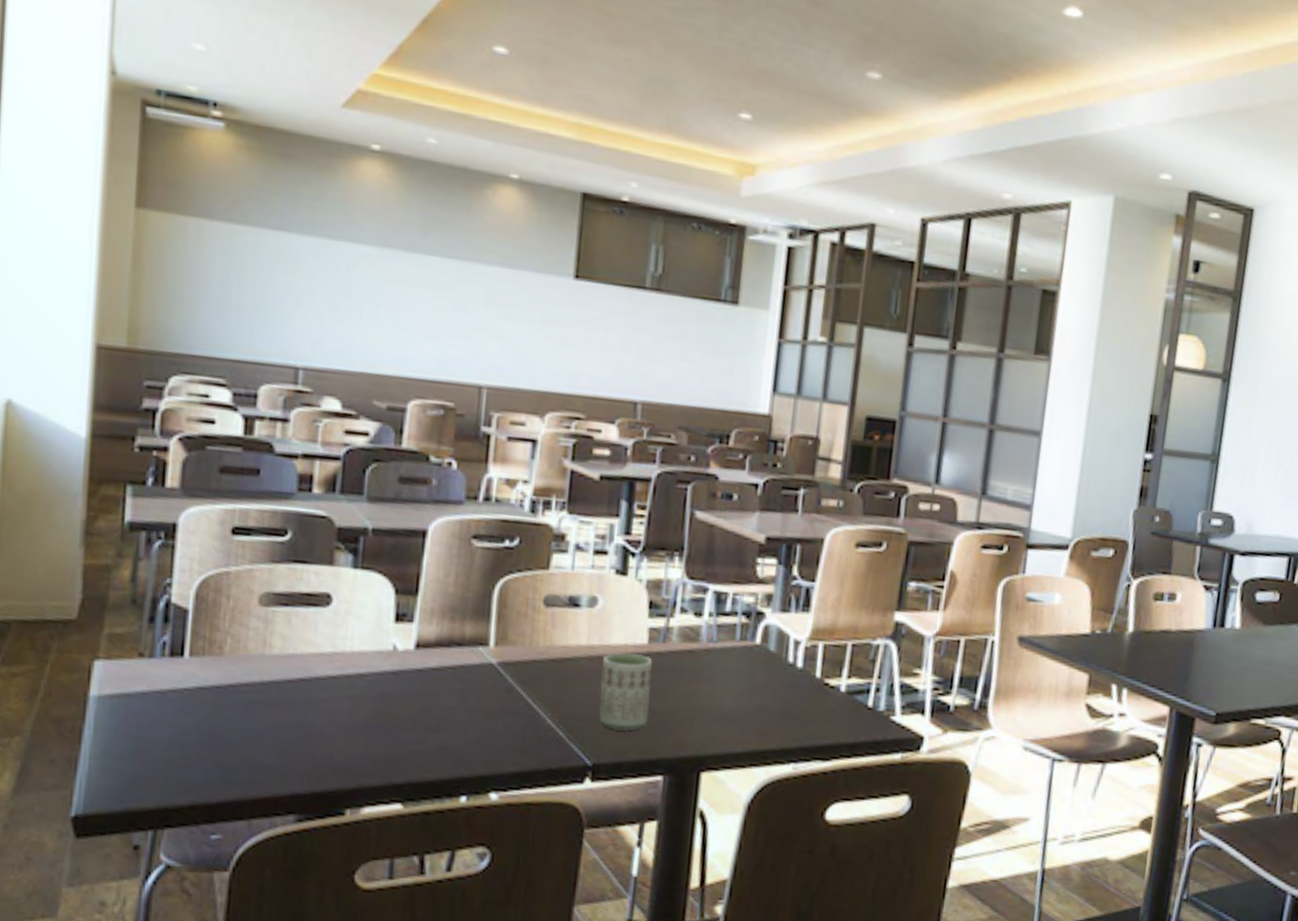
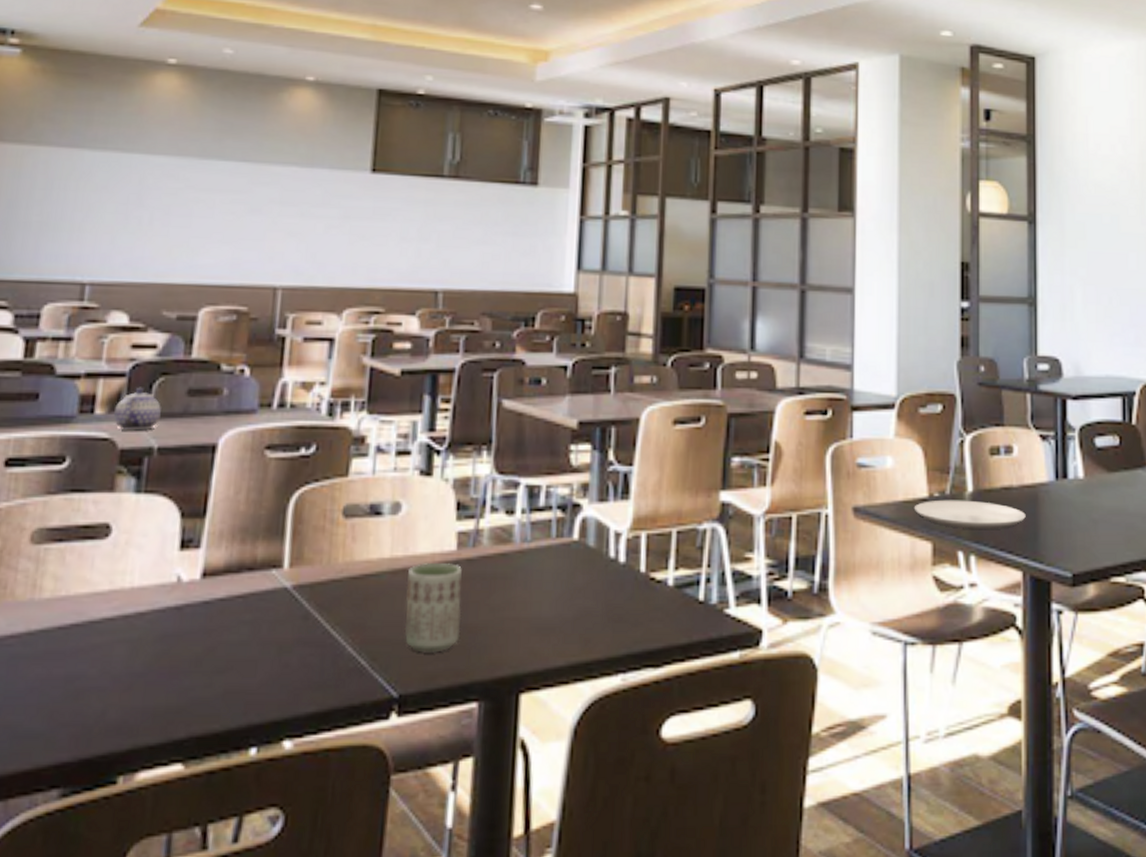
teapot: none [330,471,375,512] -> present [113,387,161,431]
plate: none [1075,637,1180,668] -> present [914,499,1026,530]

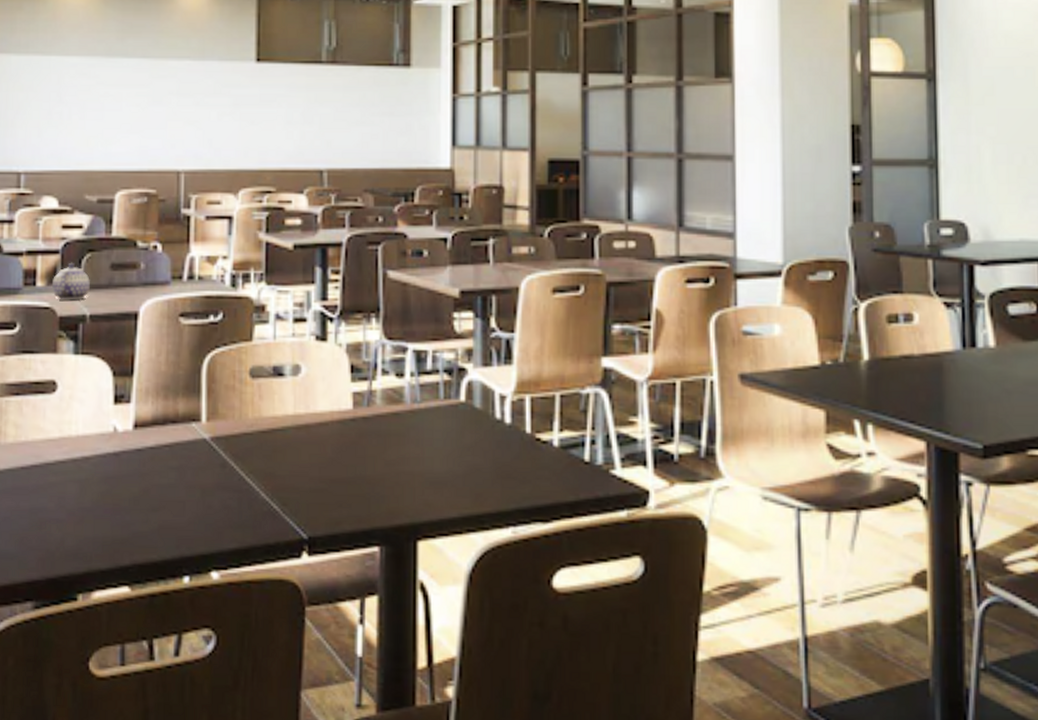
cup: present [404,562,462,653] -> none [309,419,361,501]
plate: present [914,499,1026,530] -> none [804,368,929,399]

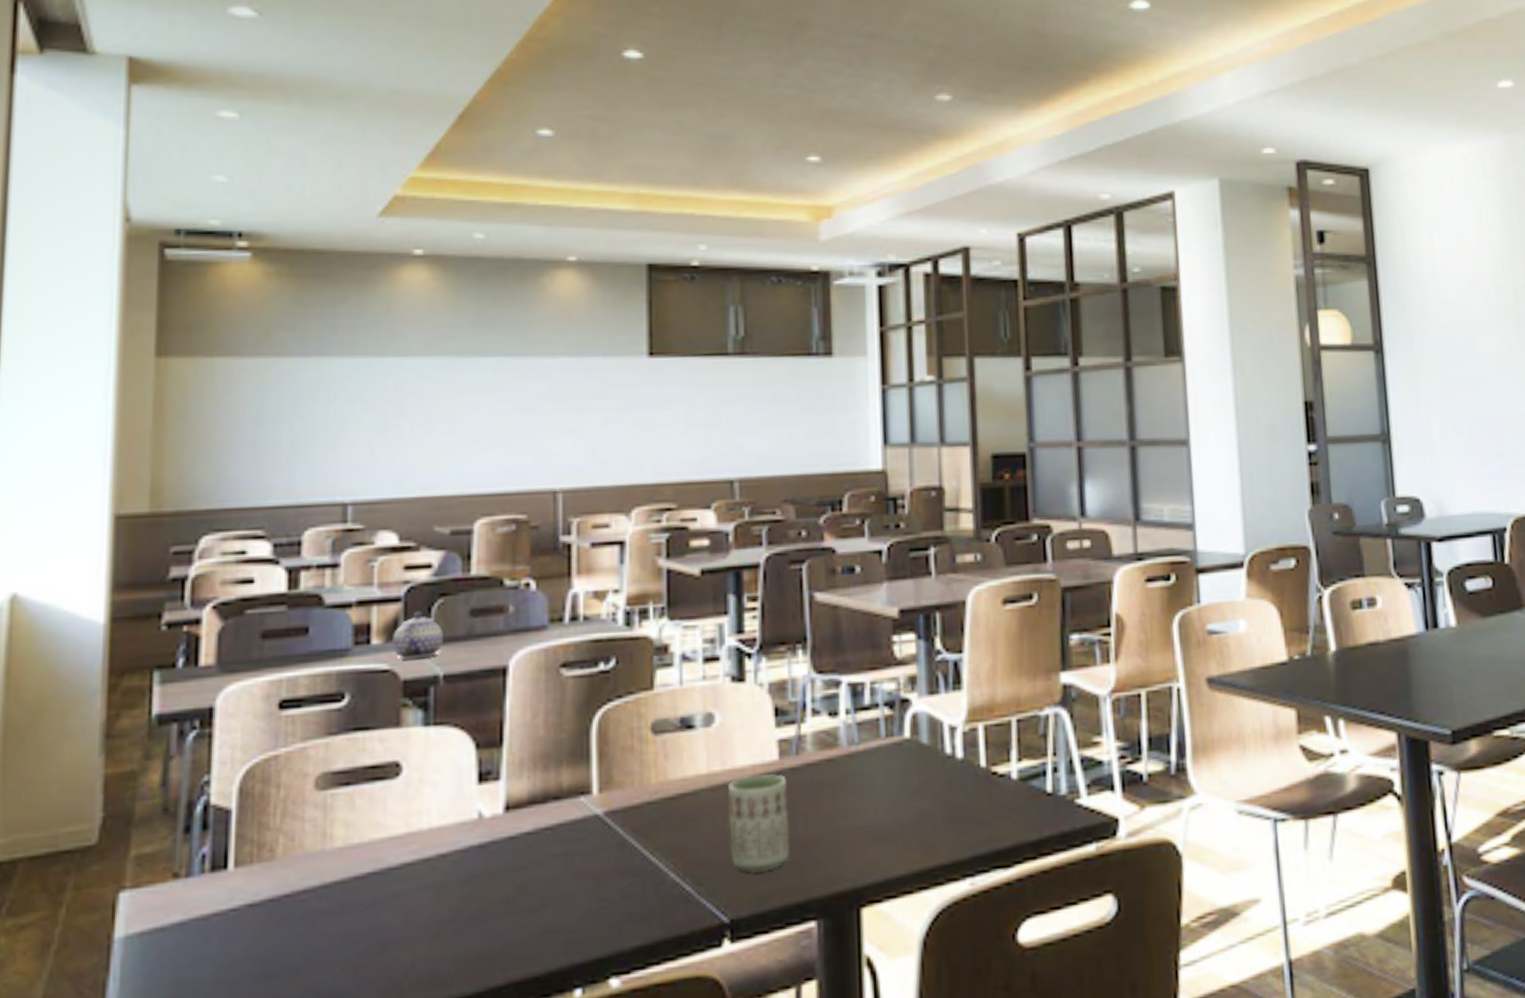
cup: none [309,419,361,501] -> present [727,774,791,873]

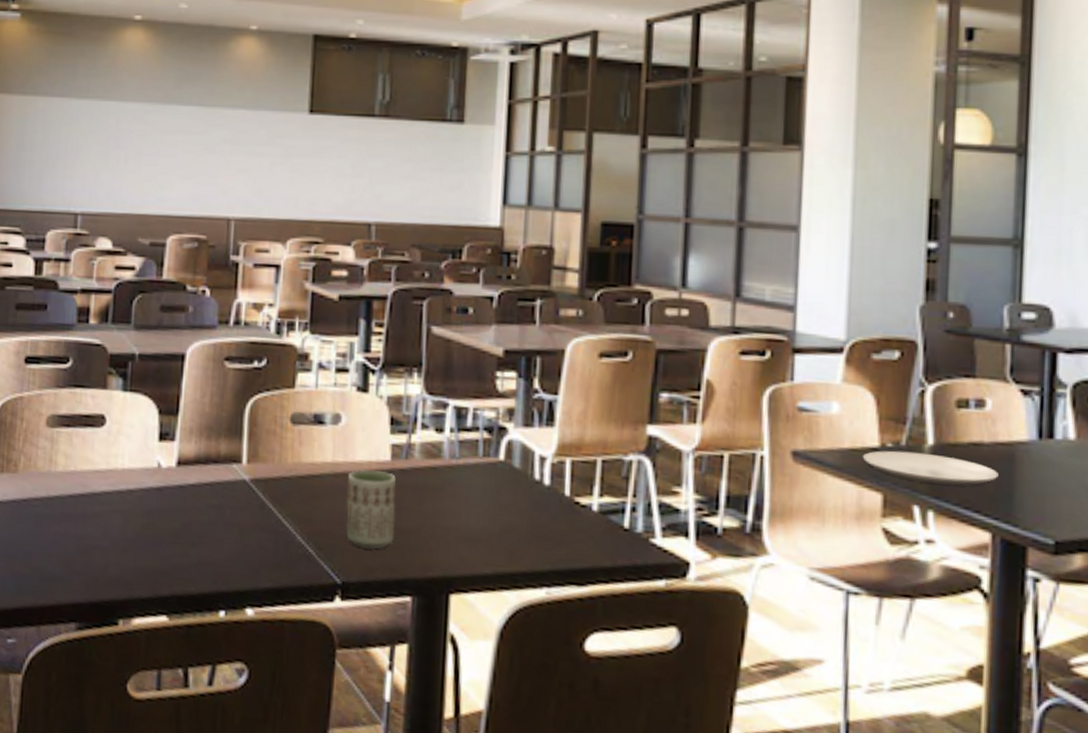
teapot: present [393,611,443,660] -> none [104,302,140,339]
plate: none [1273,660,1396,692] -> present [862,450,999,487]

